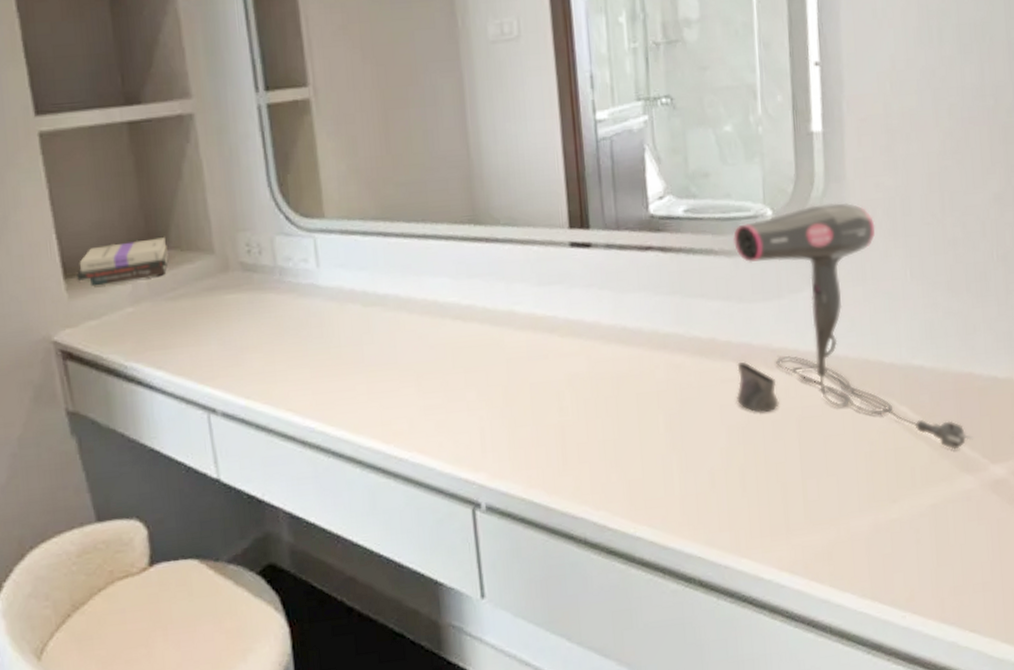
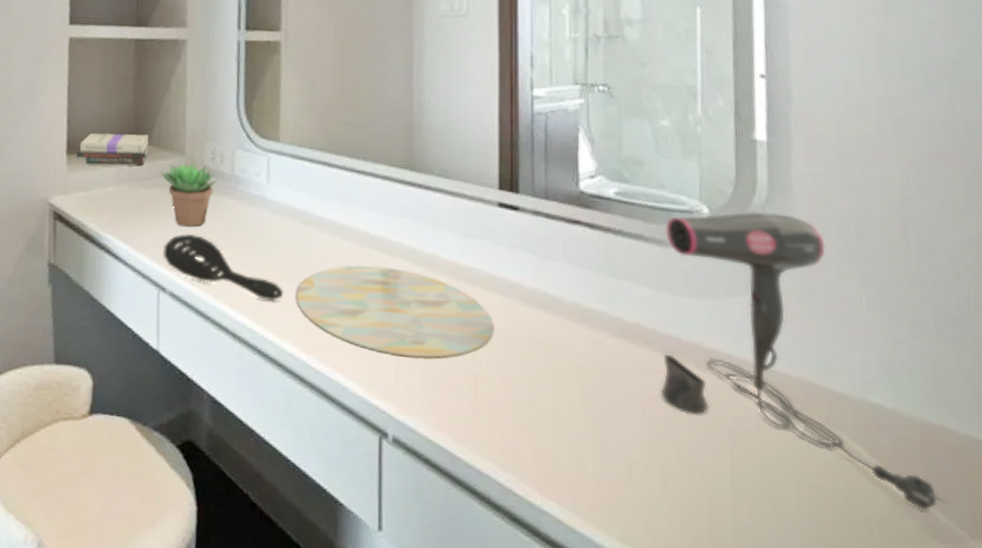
succulent plant: none [187,261,258,336] -> present [160,163,217,227]
hairbrush: none [206,341,353,398] -> present [163,233,284,301]
decorative tray: none [366,333,577,424] -> present [296,265,494,358]

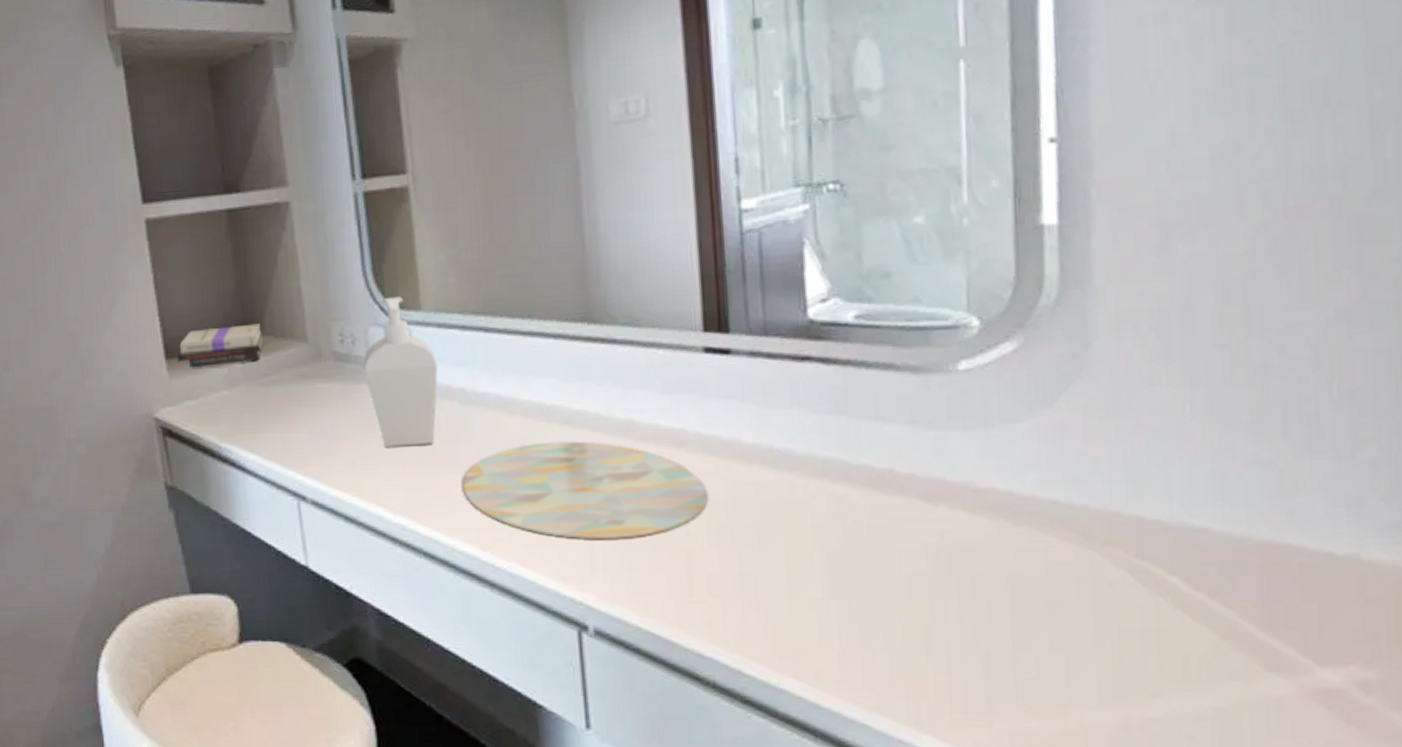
succulent plant: present [160,163,217,227] -> none [281,350,351,425]
hairbrush: present [163,233,284,301] -> none [297,431,447,496]
soap bottle: none [227,127,288,256] -> present [363,296,438,447]
hair dryer: present [660,211,948,511] -> none [920,314,1290,642]

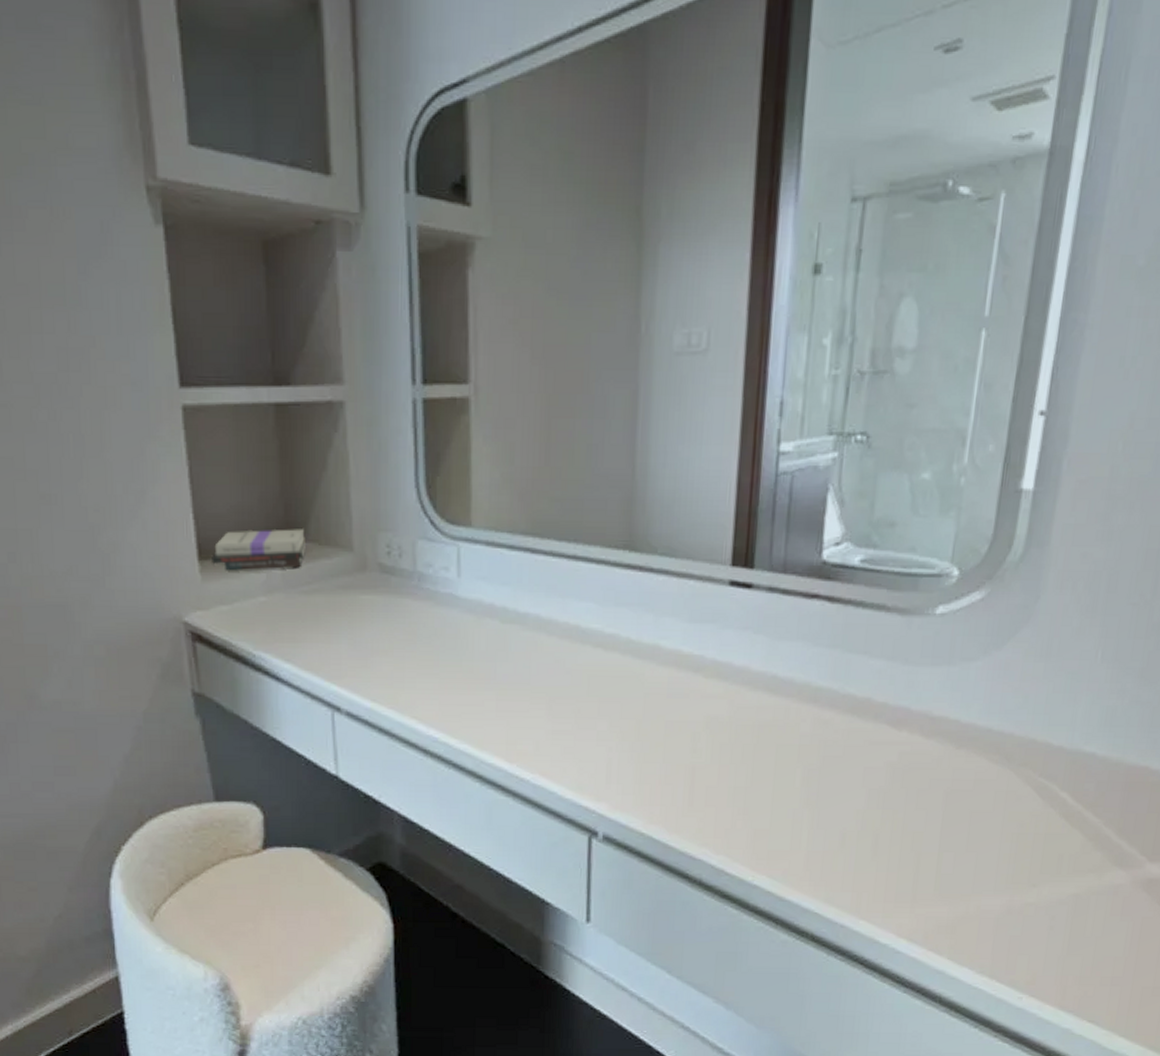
soap bottle: present [363,296,438,447] -> none [409,511,483,662]
decorative tray: present [462,441,708,539] -> none [496,662,717,754]

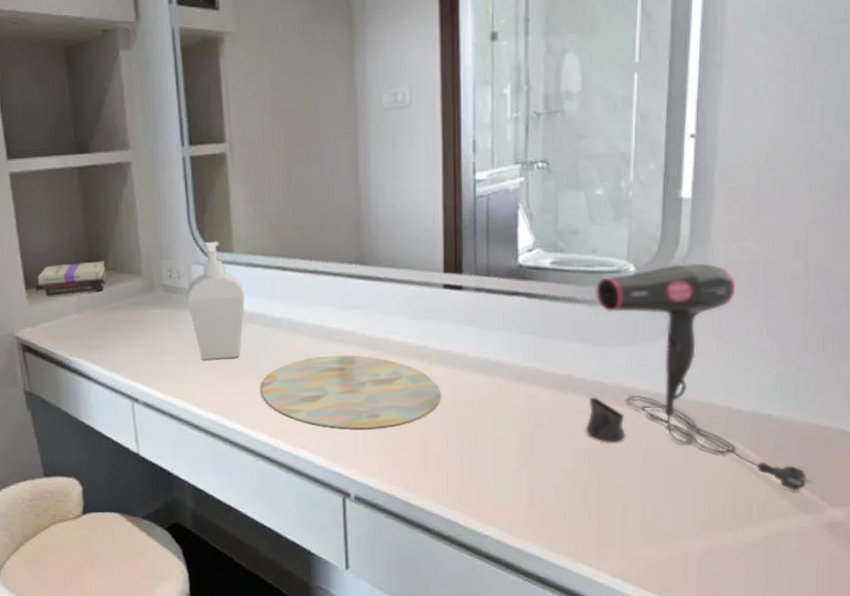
soap bottle: none [409,511,483,662] -> present [187,241,245,360]
decorative tray: none [496,662,717,754] -> present [260,355,441,429]
hair dryer: none [882,570,1135,843] -> present [585,263,815,491]

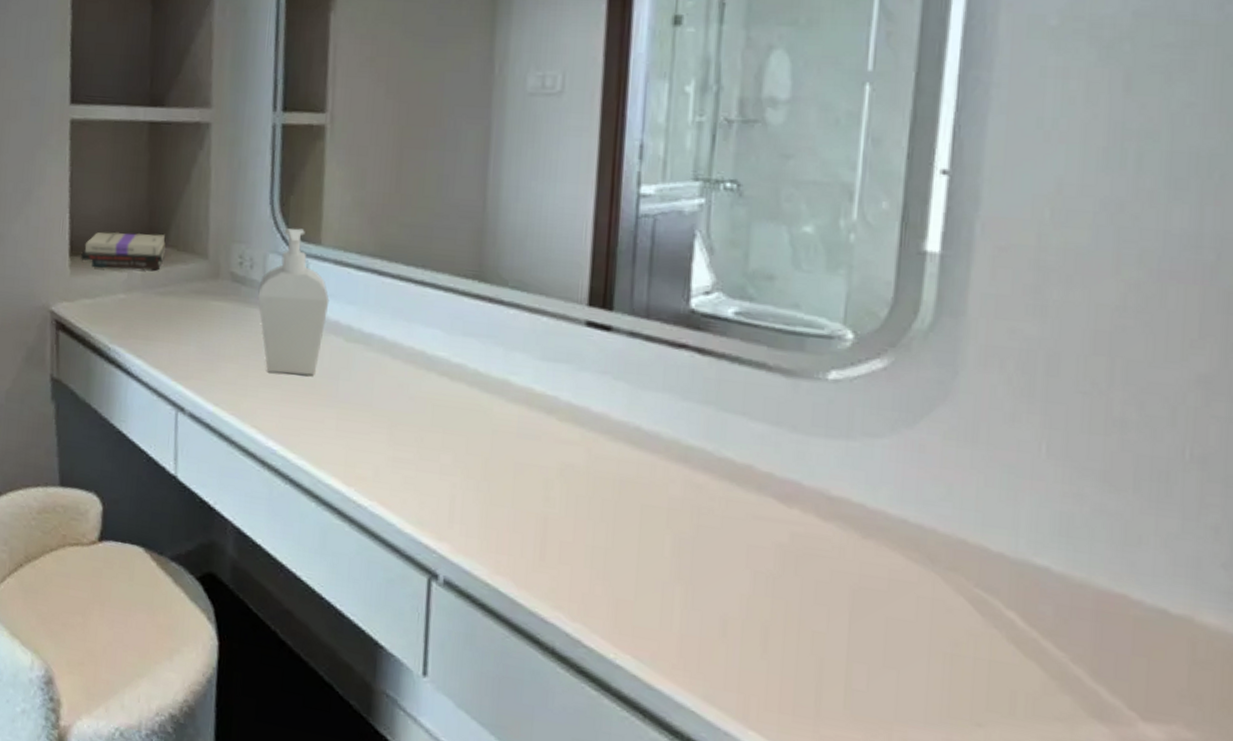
decorative tray: present [260,355,441,429] -> none [336,389,572,495]
hair dryer: present [585,263,815,491] -> none [769,337,1118,688]

